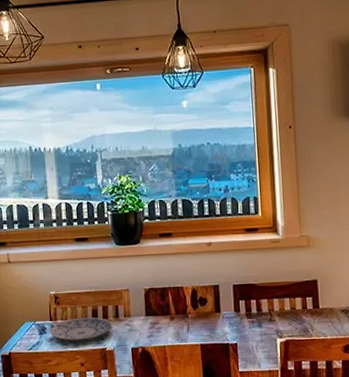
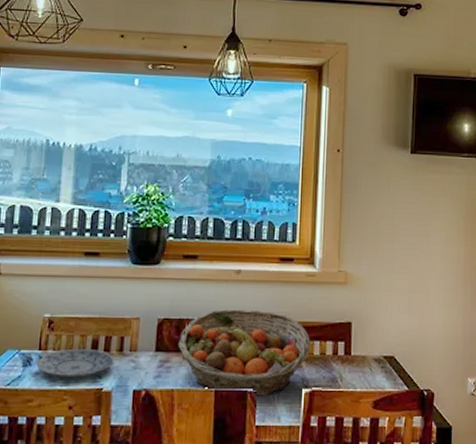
fruit basket: none [164,275,282,348] -> present [178,309,311,396]

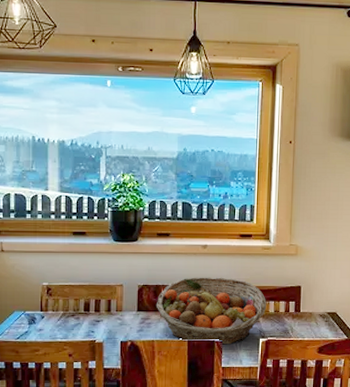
plate: present [36,348,115,378] -> none [40,309,104,333]

